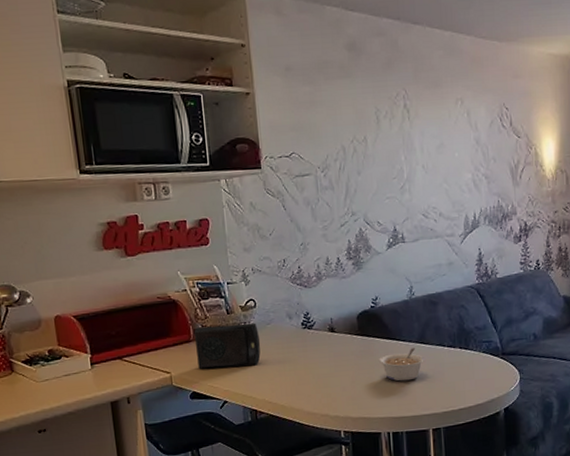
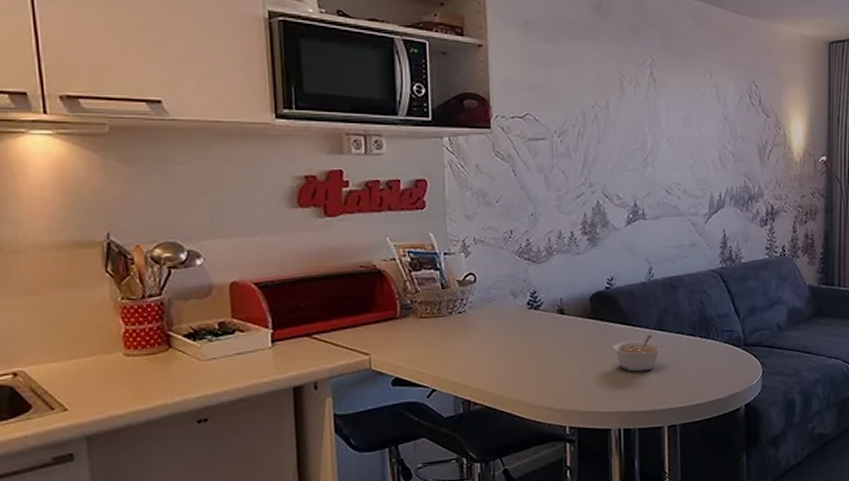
speaker: present [194,322,261,369] -> none [401,300,478,351]

